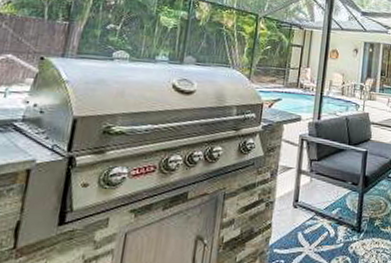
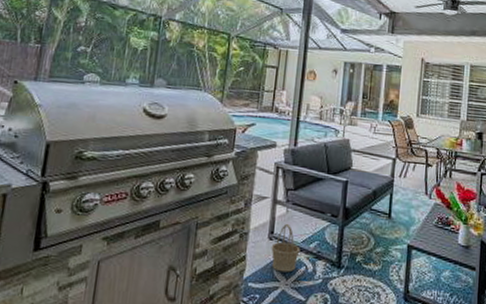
basket: none [295,191,323,238] -> present [271,223,300,273]

